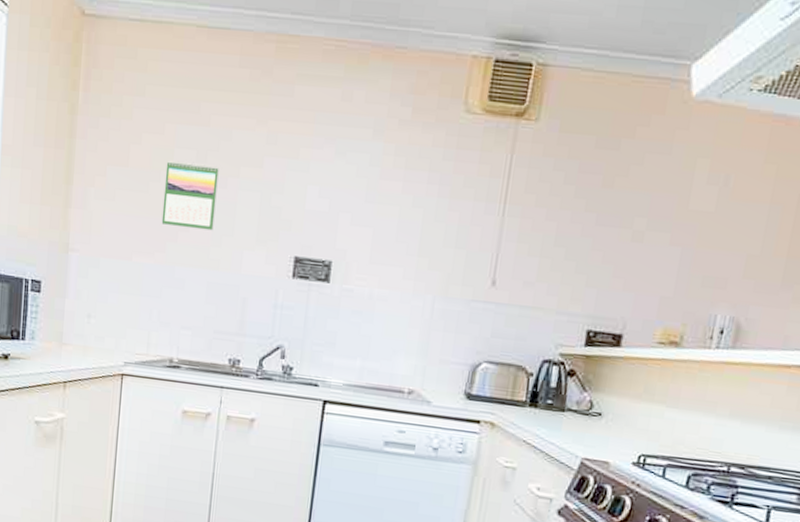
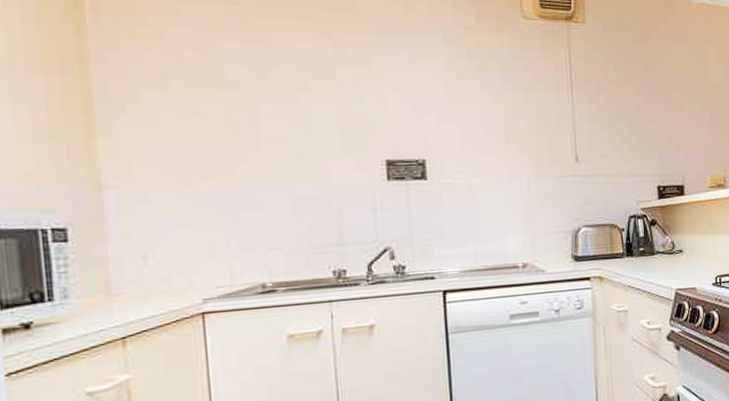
calendar: present [161,161,219,231] -> none [218,79,290,147]

